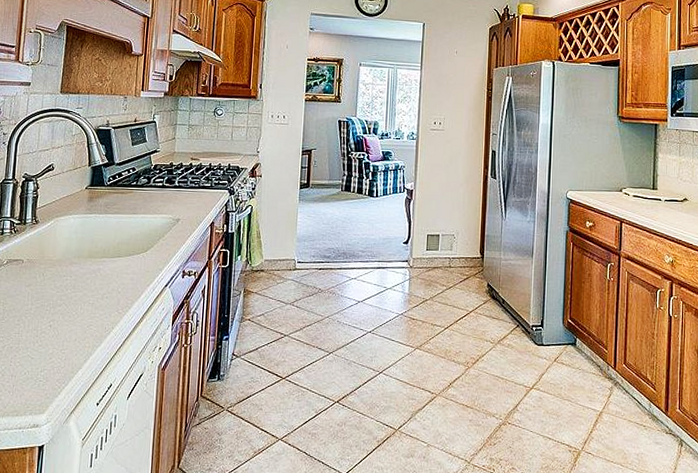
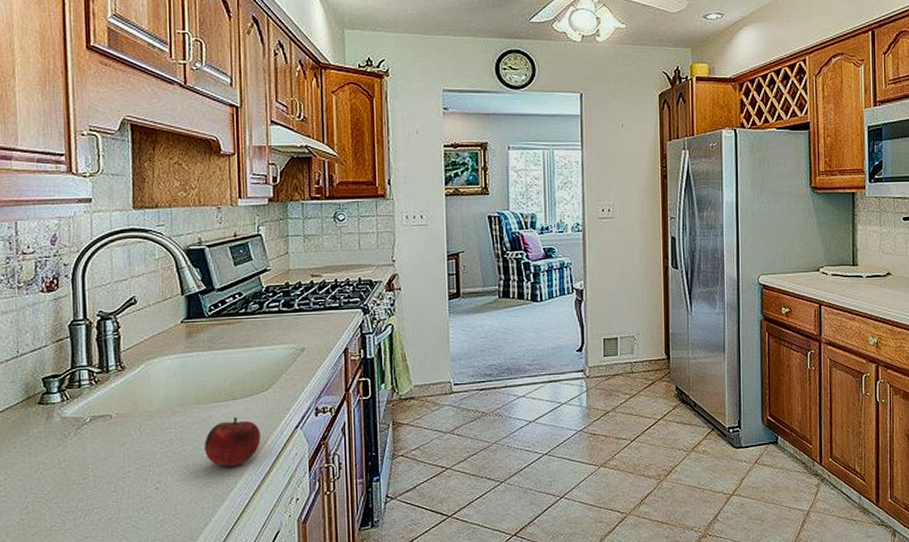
fruit: none [91,271,137,314] -> present [204,416,261,467]

